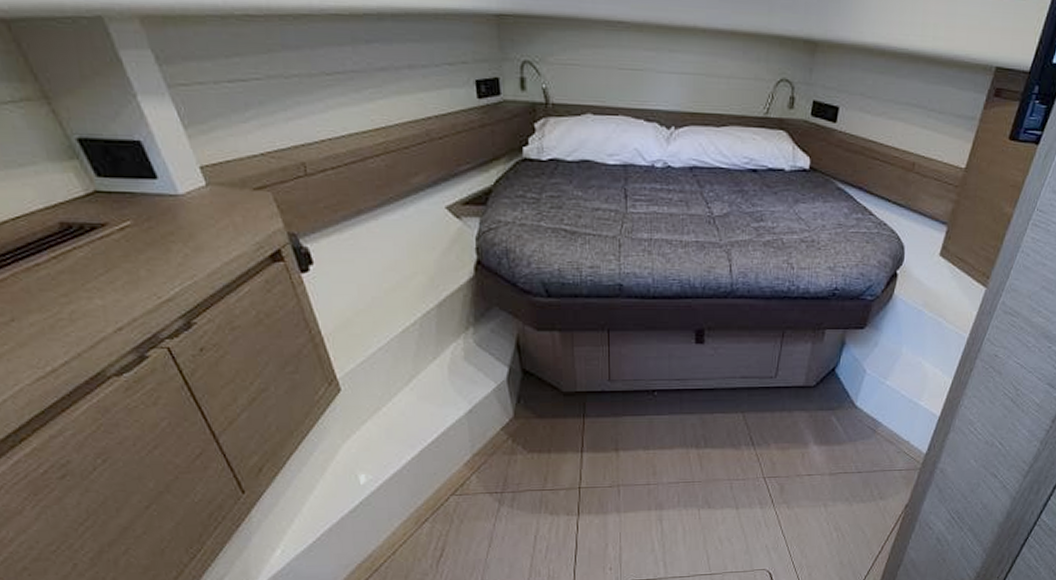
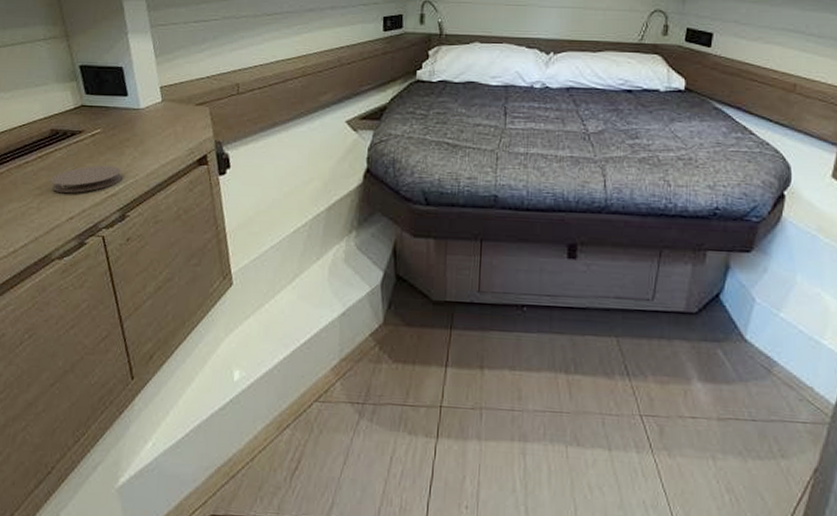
coaster: none [77,265,177,299] -> present [50,165,123,193]

